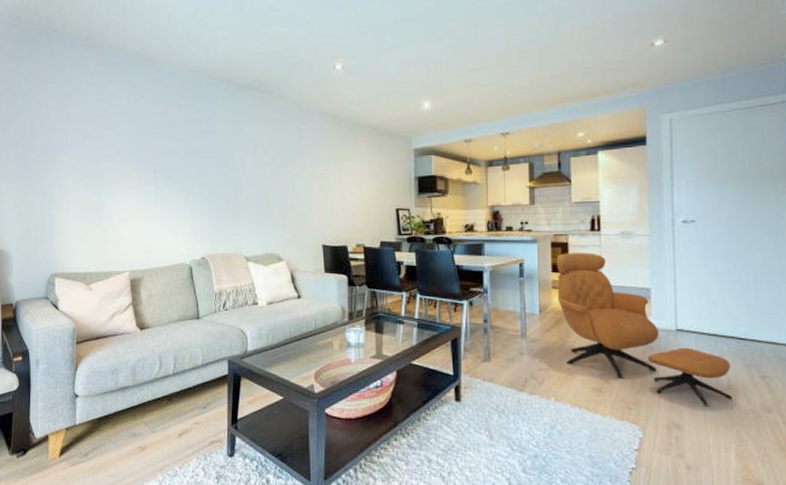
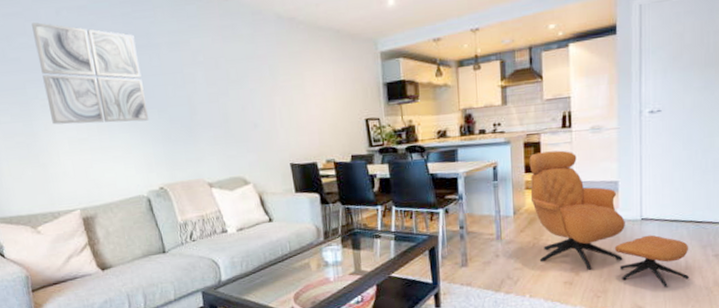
wall art: none [113,108,200,197] -> present [32,22,149,125]

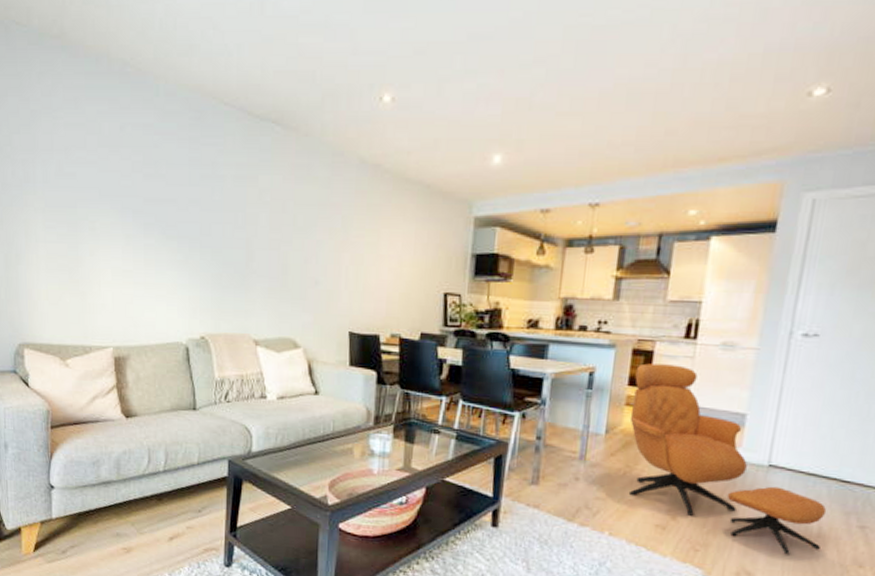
wall art: present [32,22,149,125] -> none [93,137,201,260]

